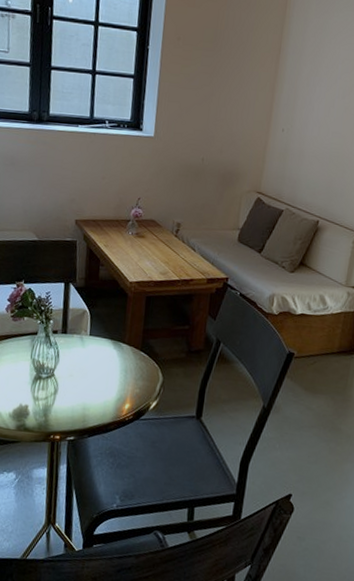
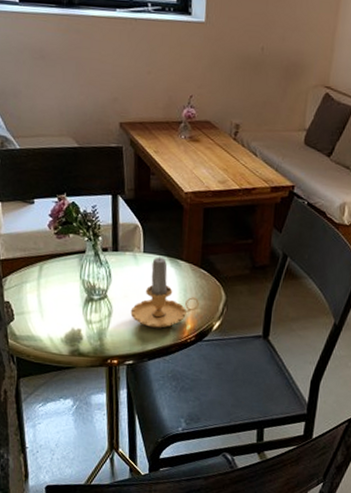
candle: none [74,338,138,407] -> present [130,255,199,328]

